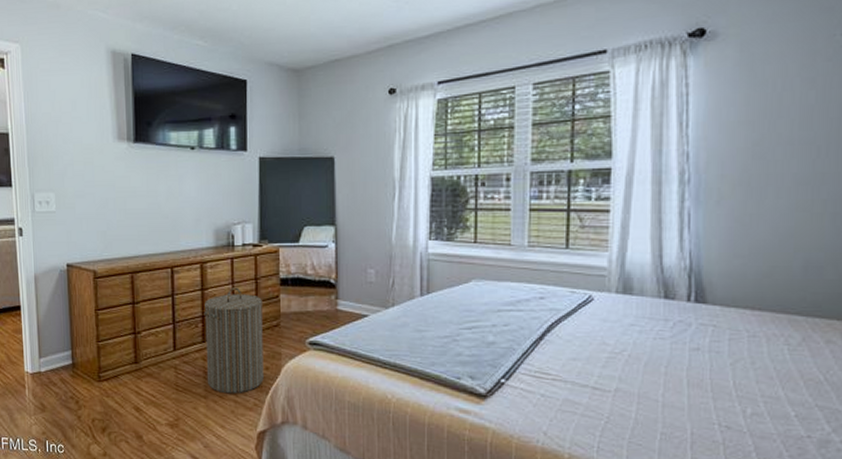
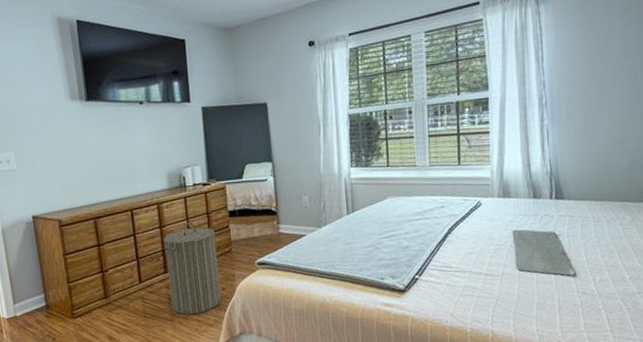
bath mat: none [632,335,716,403] -> present [512,229,574,276]

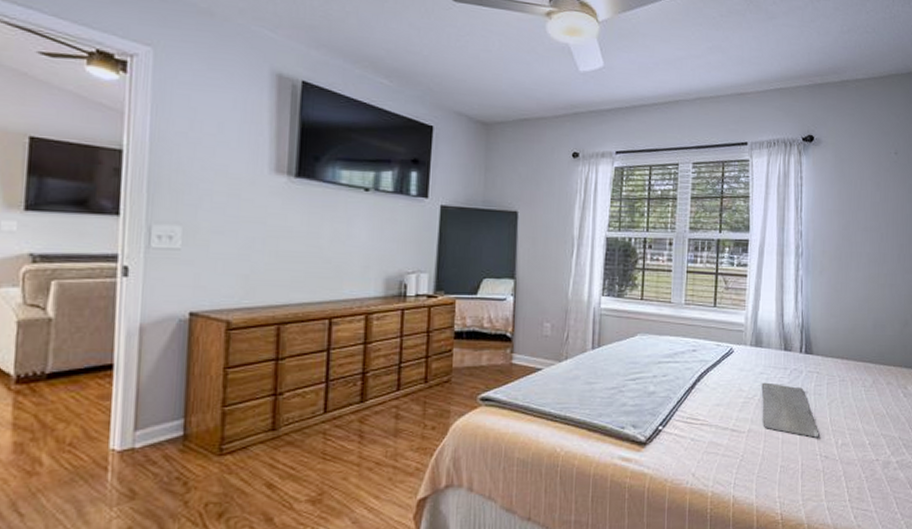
laundry hamper: present [163,222,222,315] -> none [362,341,433,459]

